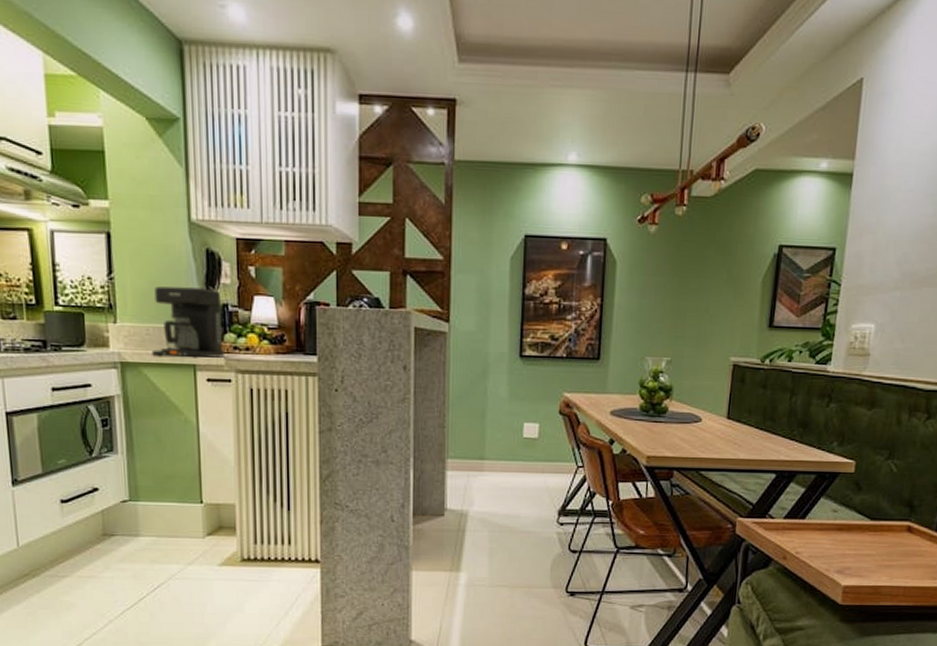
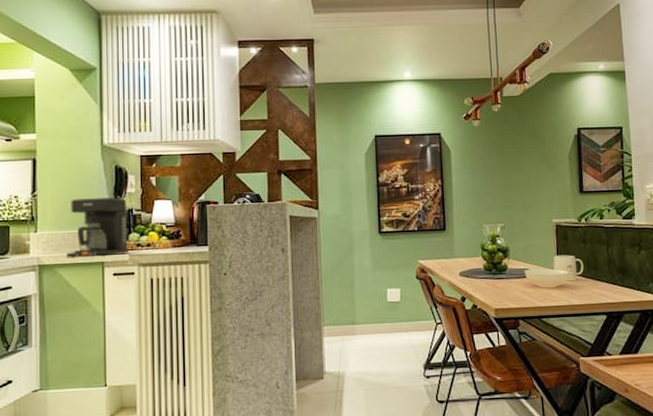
bowl: none [687,414,742,438] -> present [524,268,571,289]
mug: none [722,400,759,432] -> present [553,255,584,282]

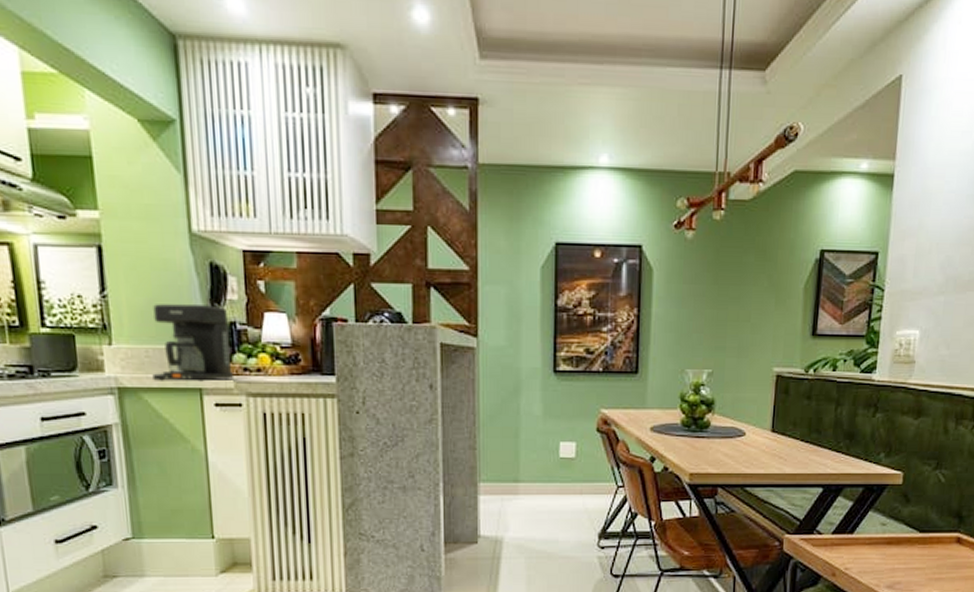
bowl: present [524,268,571,289] -> none [730,428,787,452]
mug: present [553,255,584,282] -> none [766,413,805,445]

